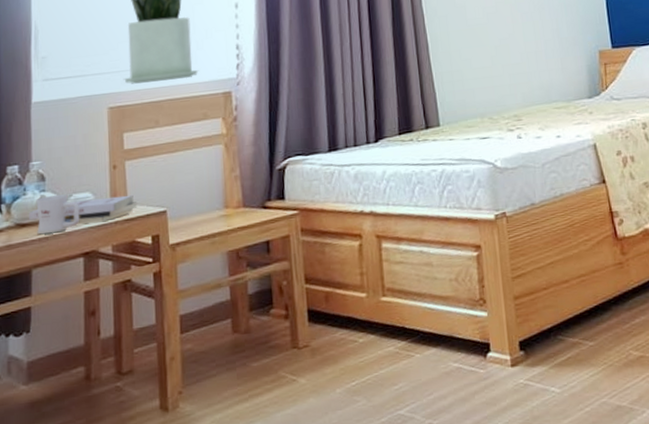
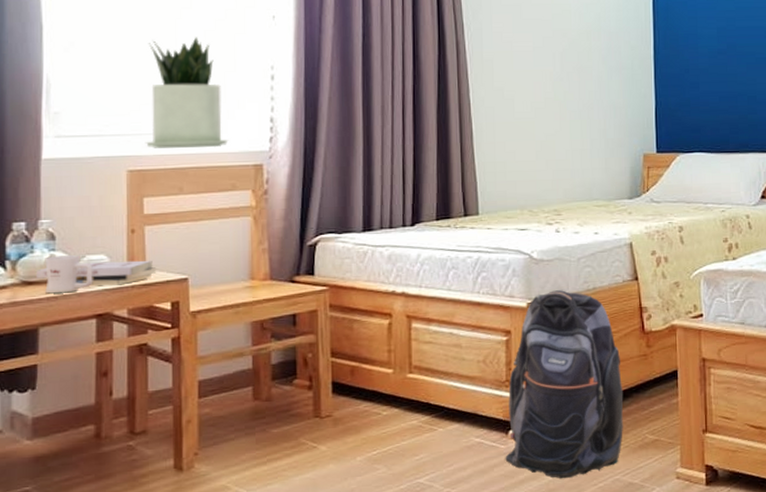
backpack: none [483,198,606,404] -> present [505,290,624,478]

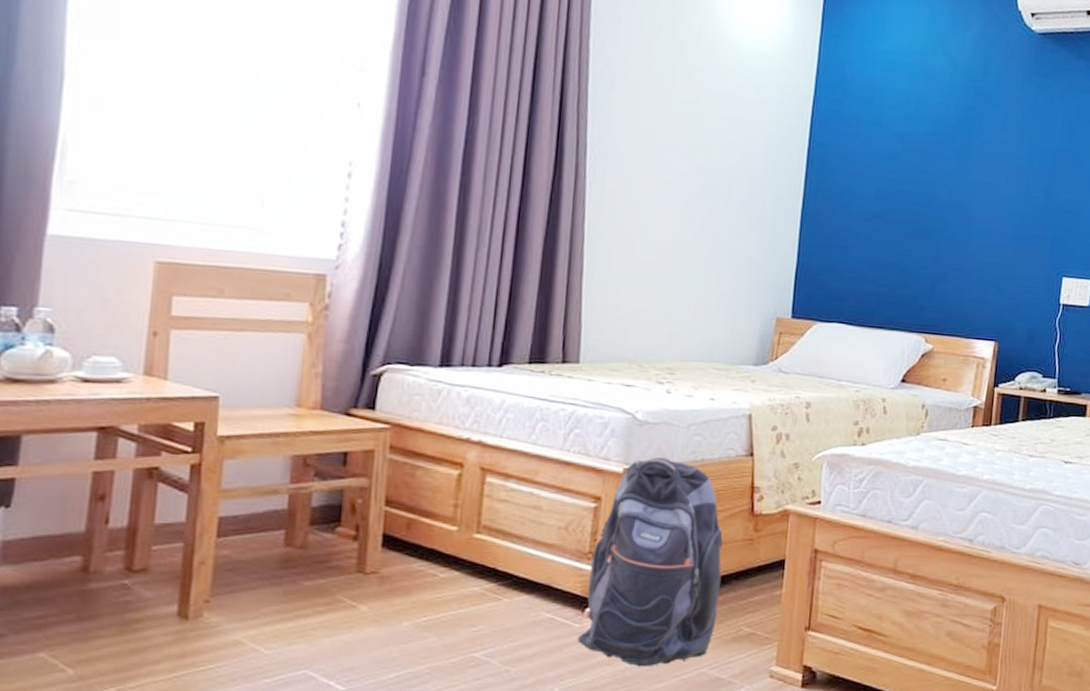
books: present [35,260,157,286] -> none [24,364,181,396]
mug: present [45,255,93,294] -> none [35,351,99,398]
planter: present [145,37,229,149] -> none [181,113,287,248]

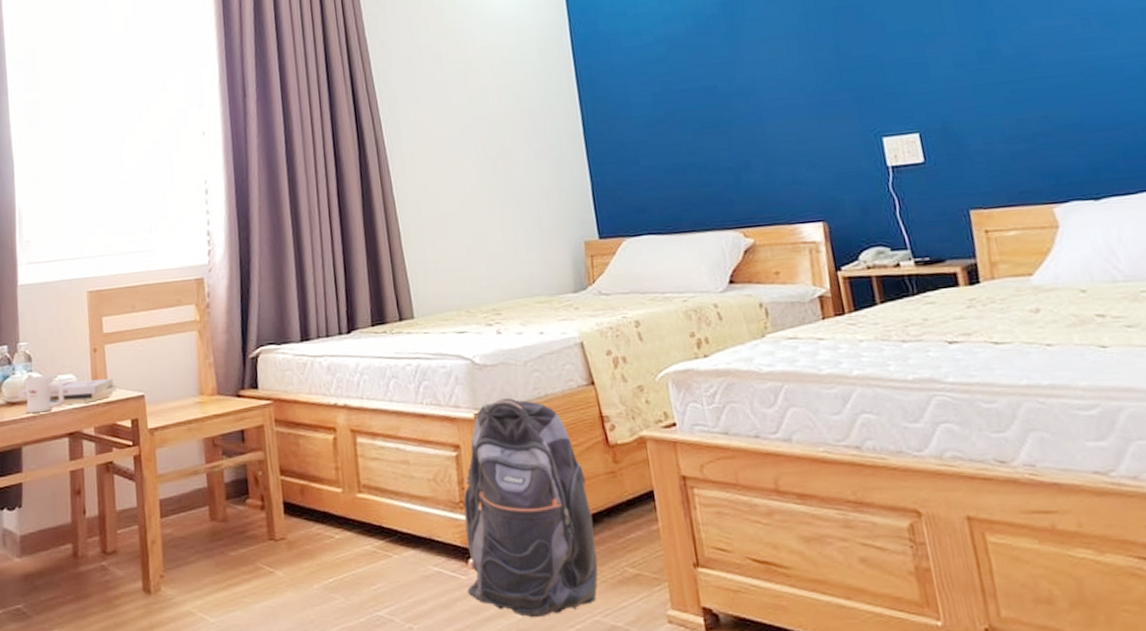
books: none [24,364,181,396] -> present [17,378,117,405]
mug: none [35,351,99,398] -> present [24,375,64,414]

